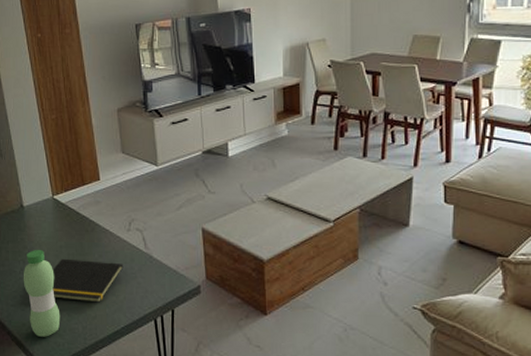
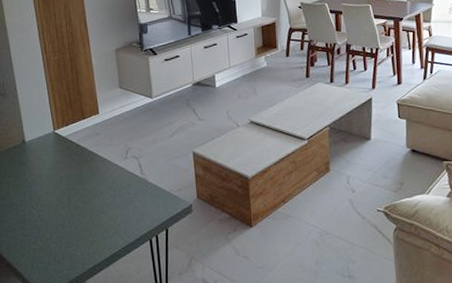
water bottle: present [23,250,61,337] -> none [23,182,60,266]
notepad: present [52,258,124,303] -> none [52,188,121,228]

